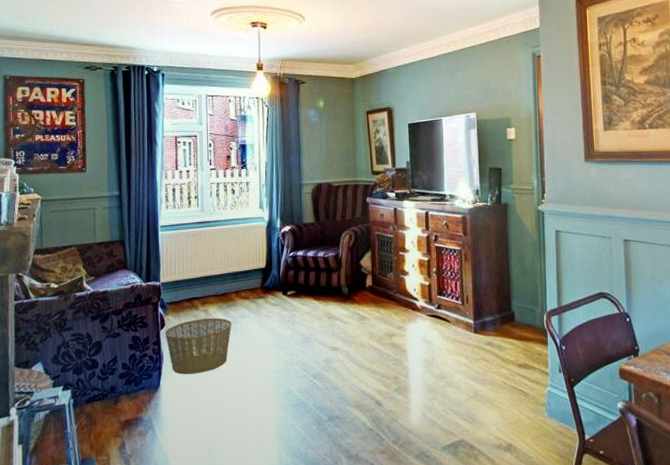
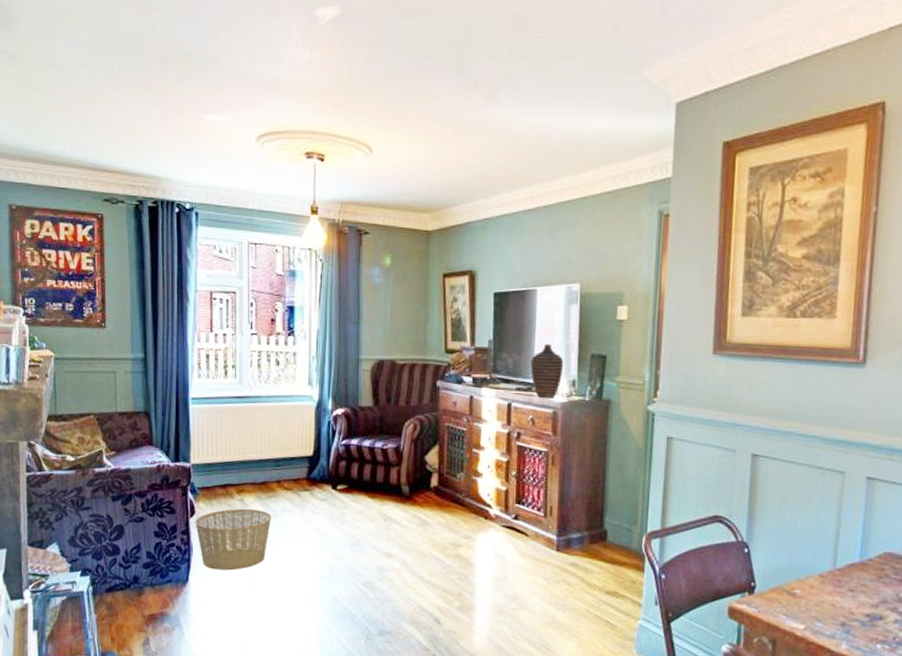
decorative vase: none [441,161,468,207] -> present [530,343,564,400]

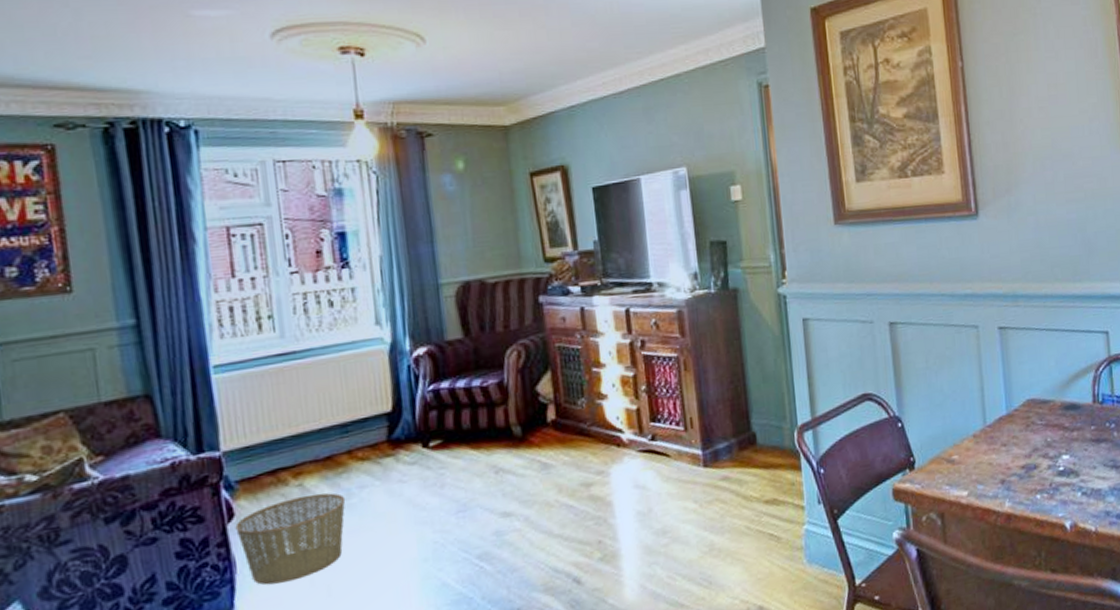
decorative vase: present [530,343,564,400] -> none [644,236,682,299]

